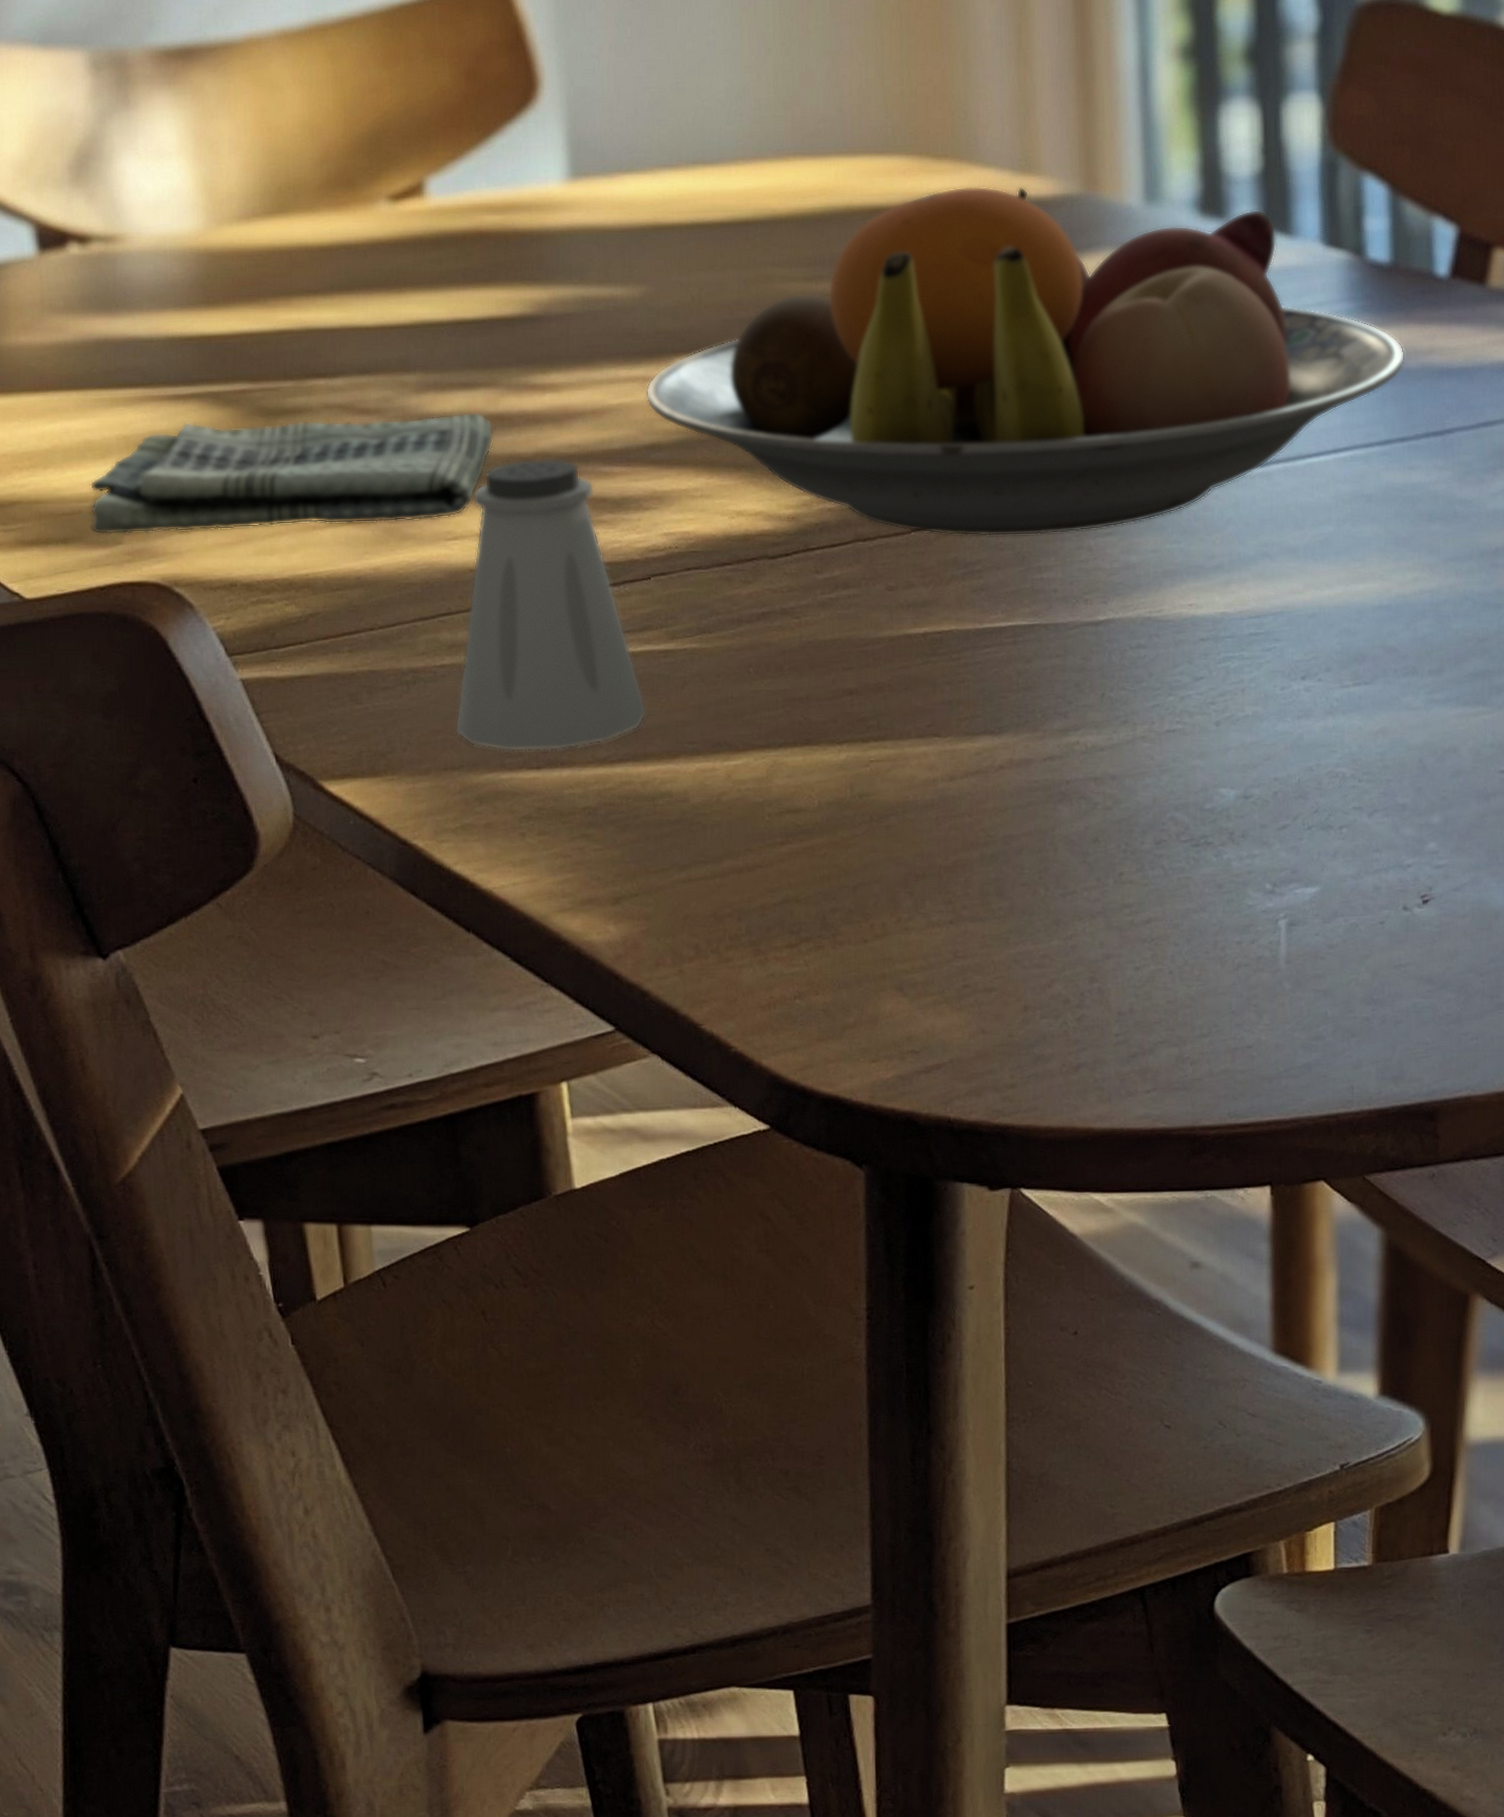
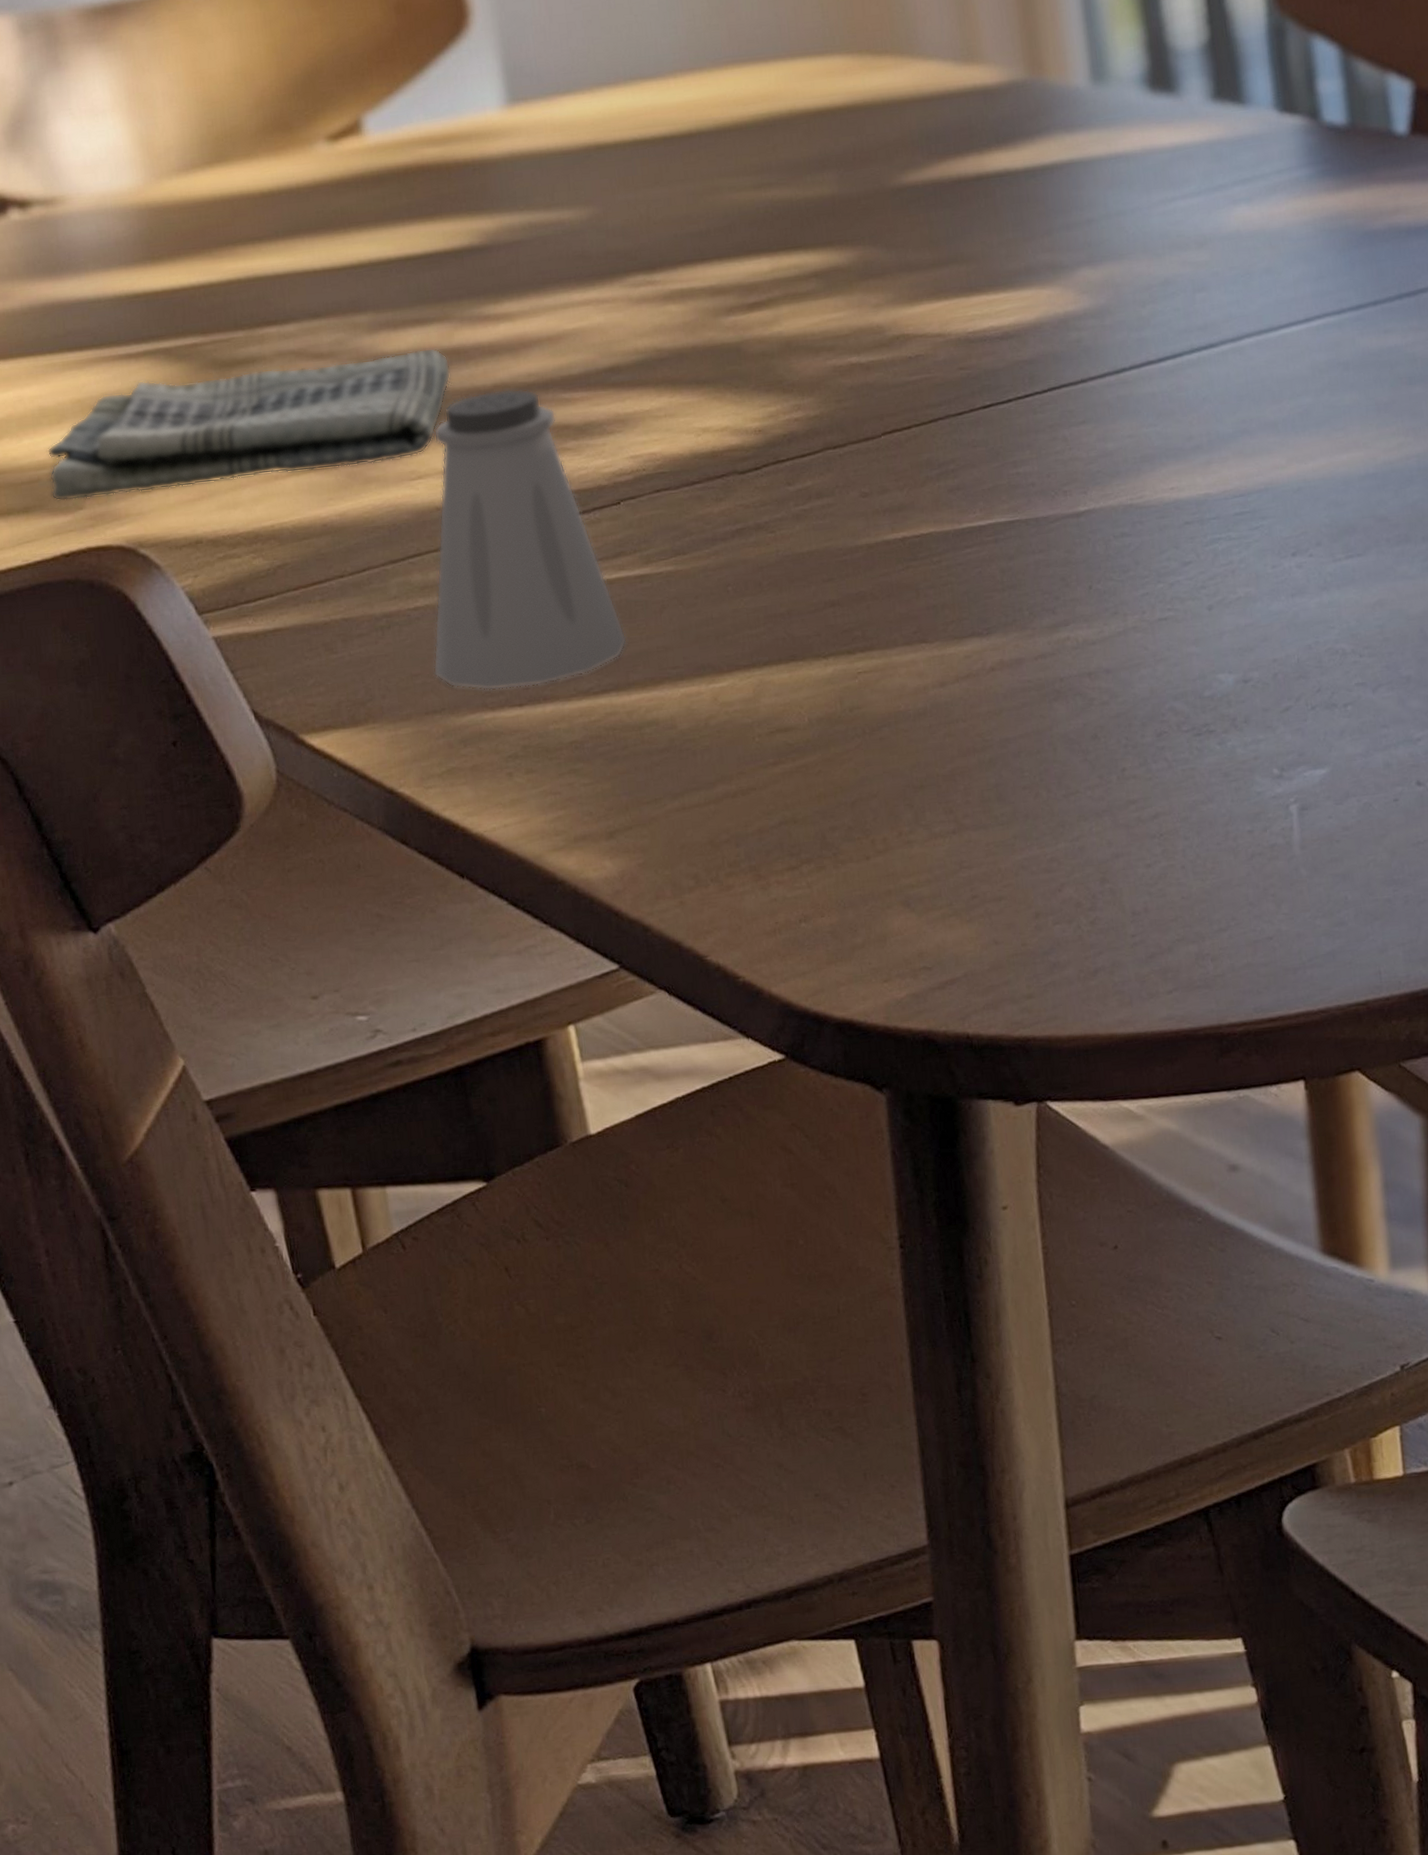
fruit bowl: present [645,186,1405,537] -> none [600,76,1371,436]

